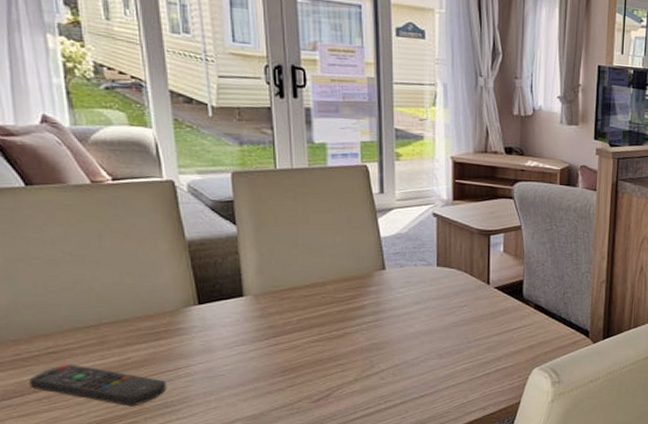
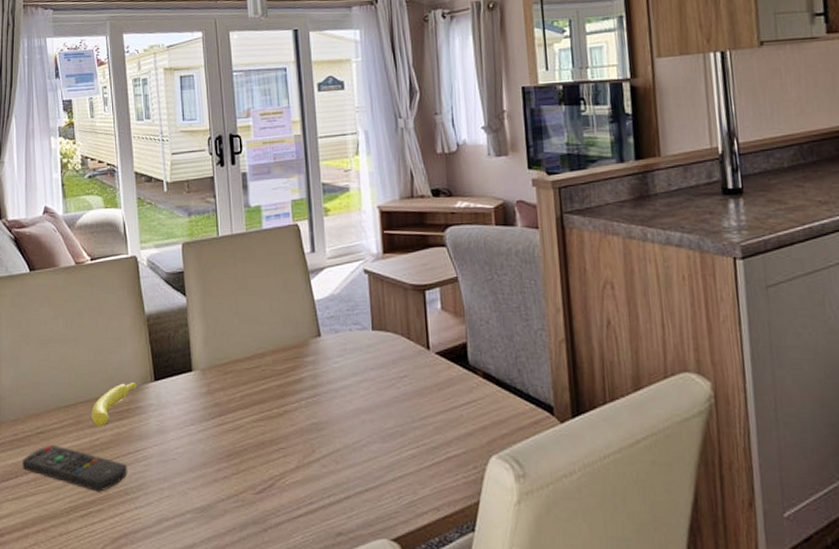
banana: none [118,305,177,347] -> present [90,383,137,427]

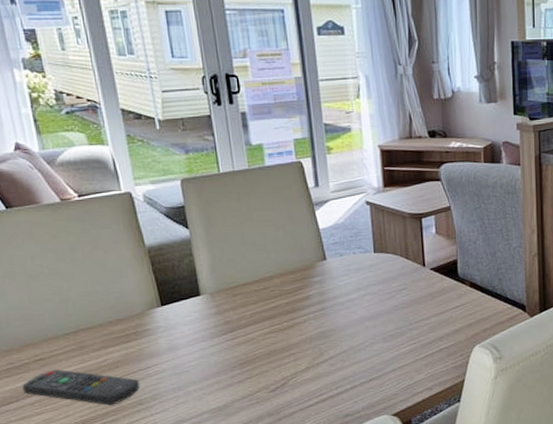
banana: present [90,383,137,427] -> none [94,308,143,350]

